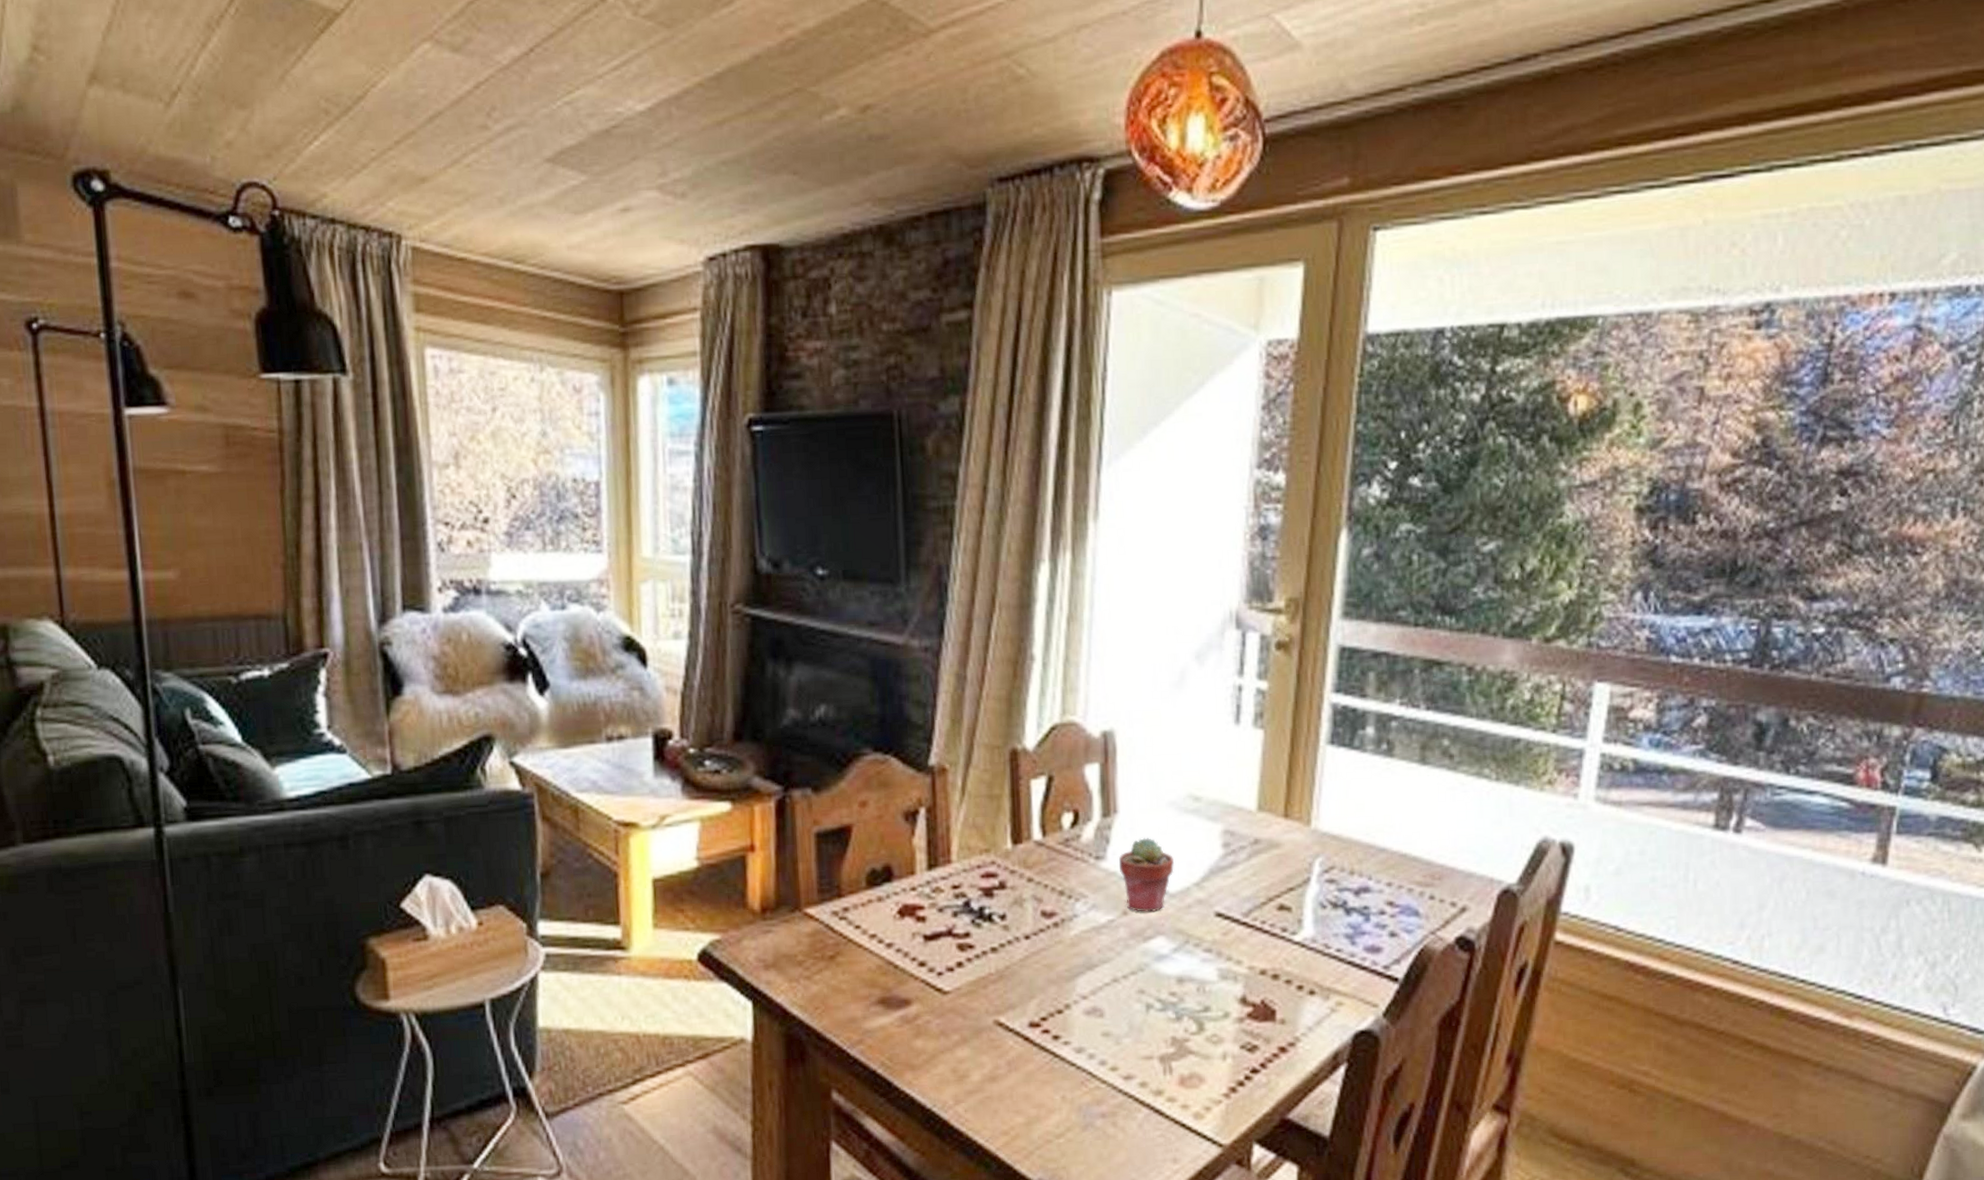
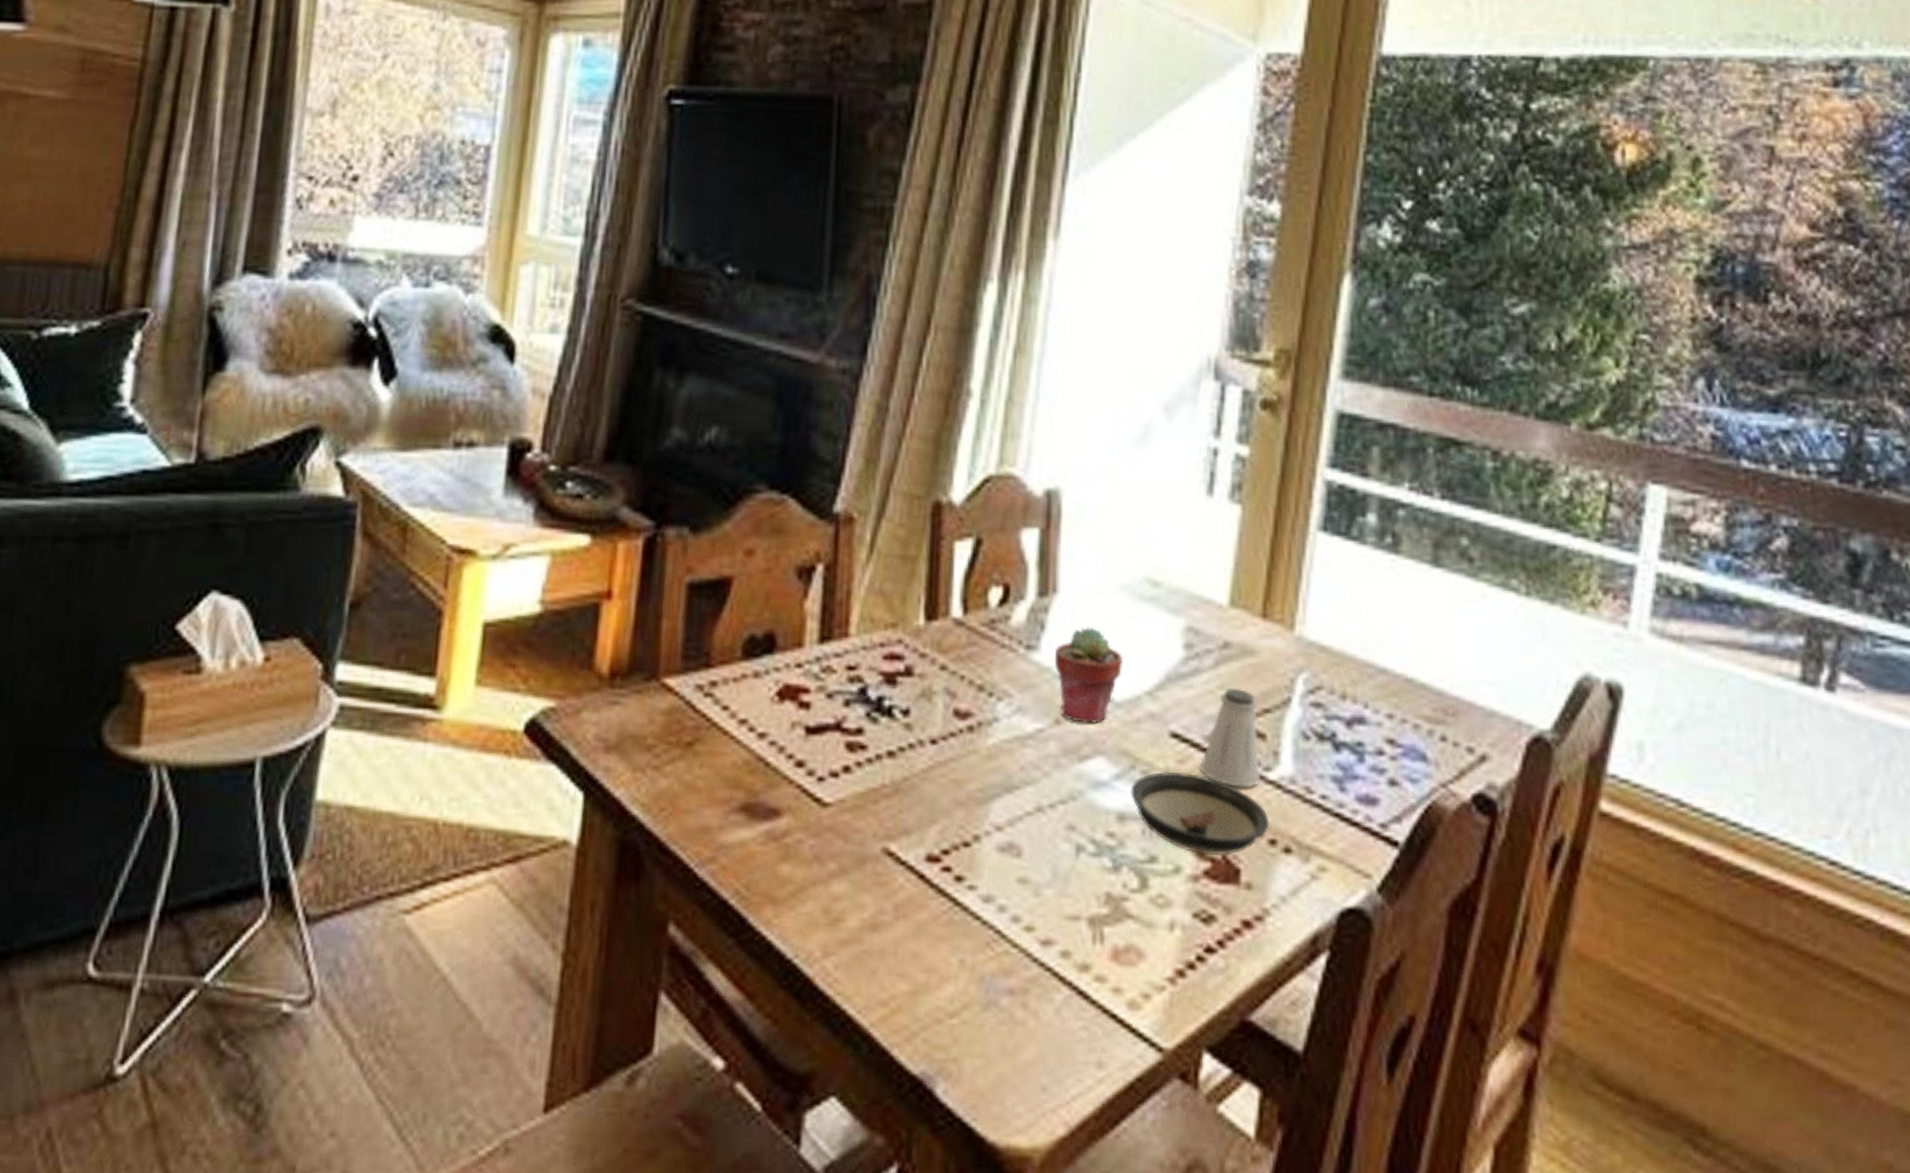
saucer: none [1186,942,1297,1003] -> present [1130,771,1270,857]
saltshaker: none [1240,874,1288,949] -> present [1200,688,1260,788]

